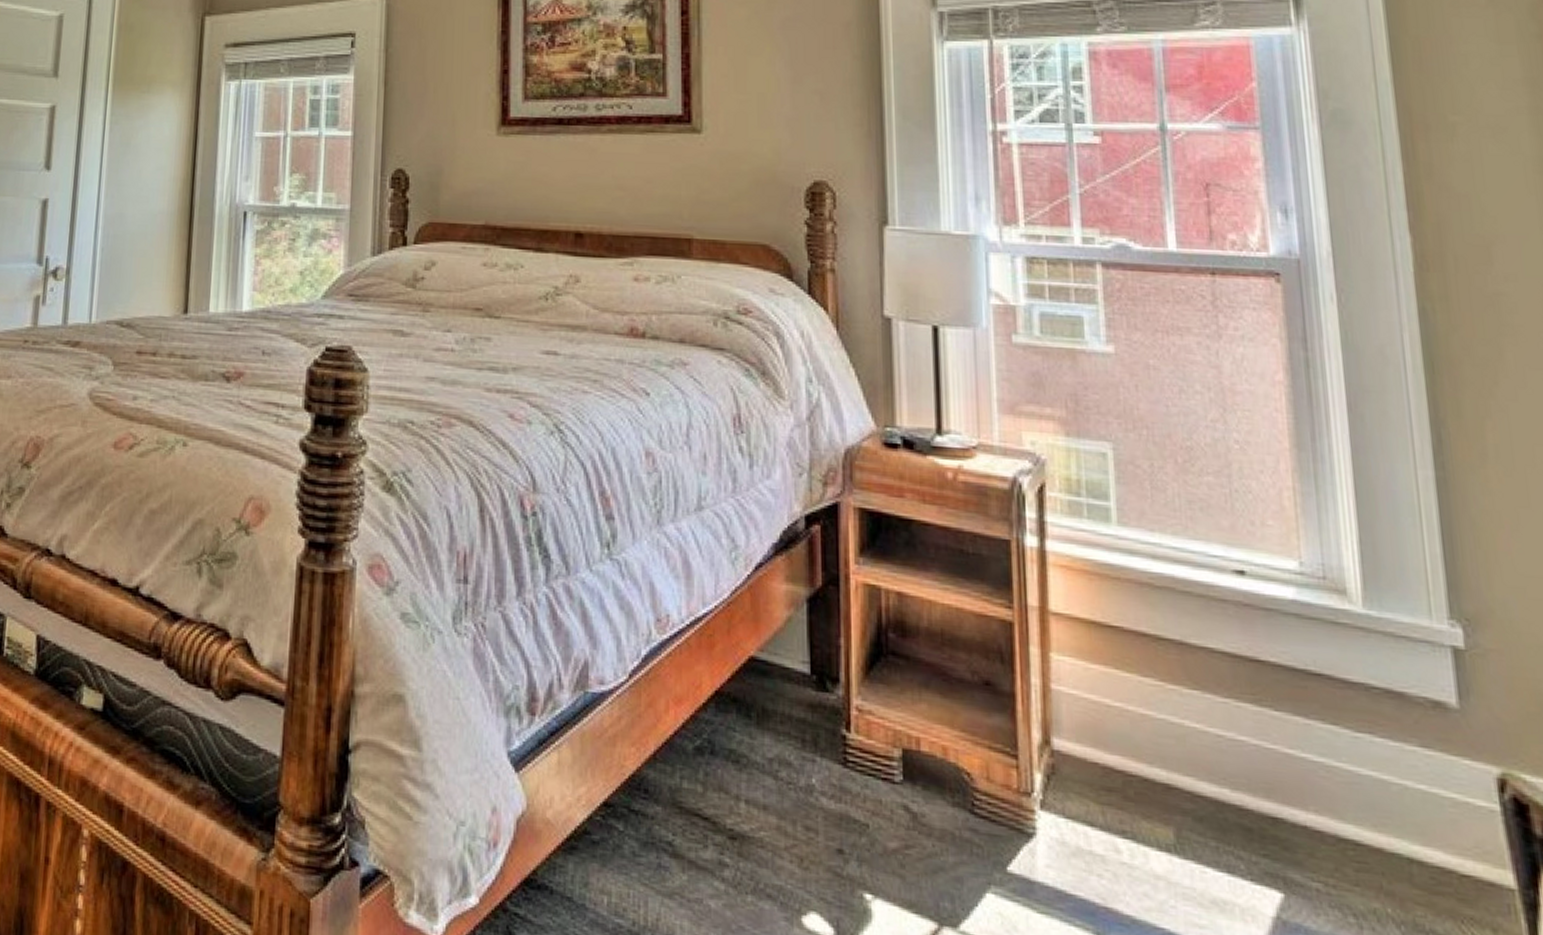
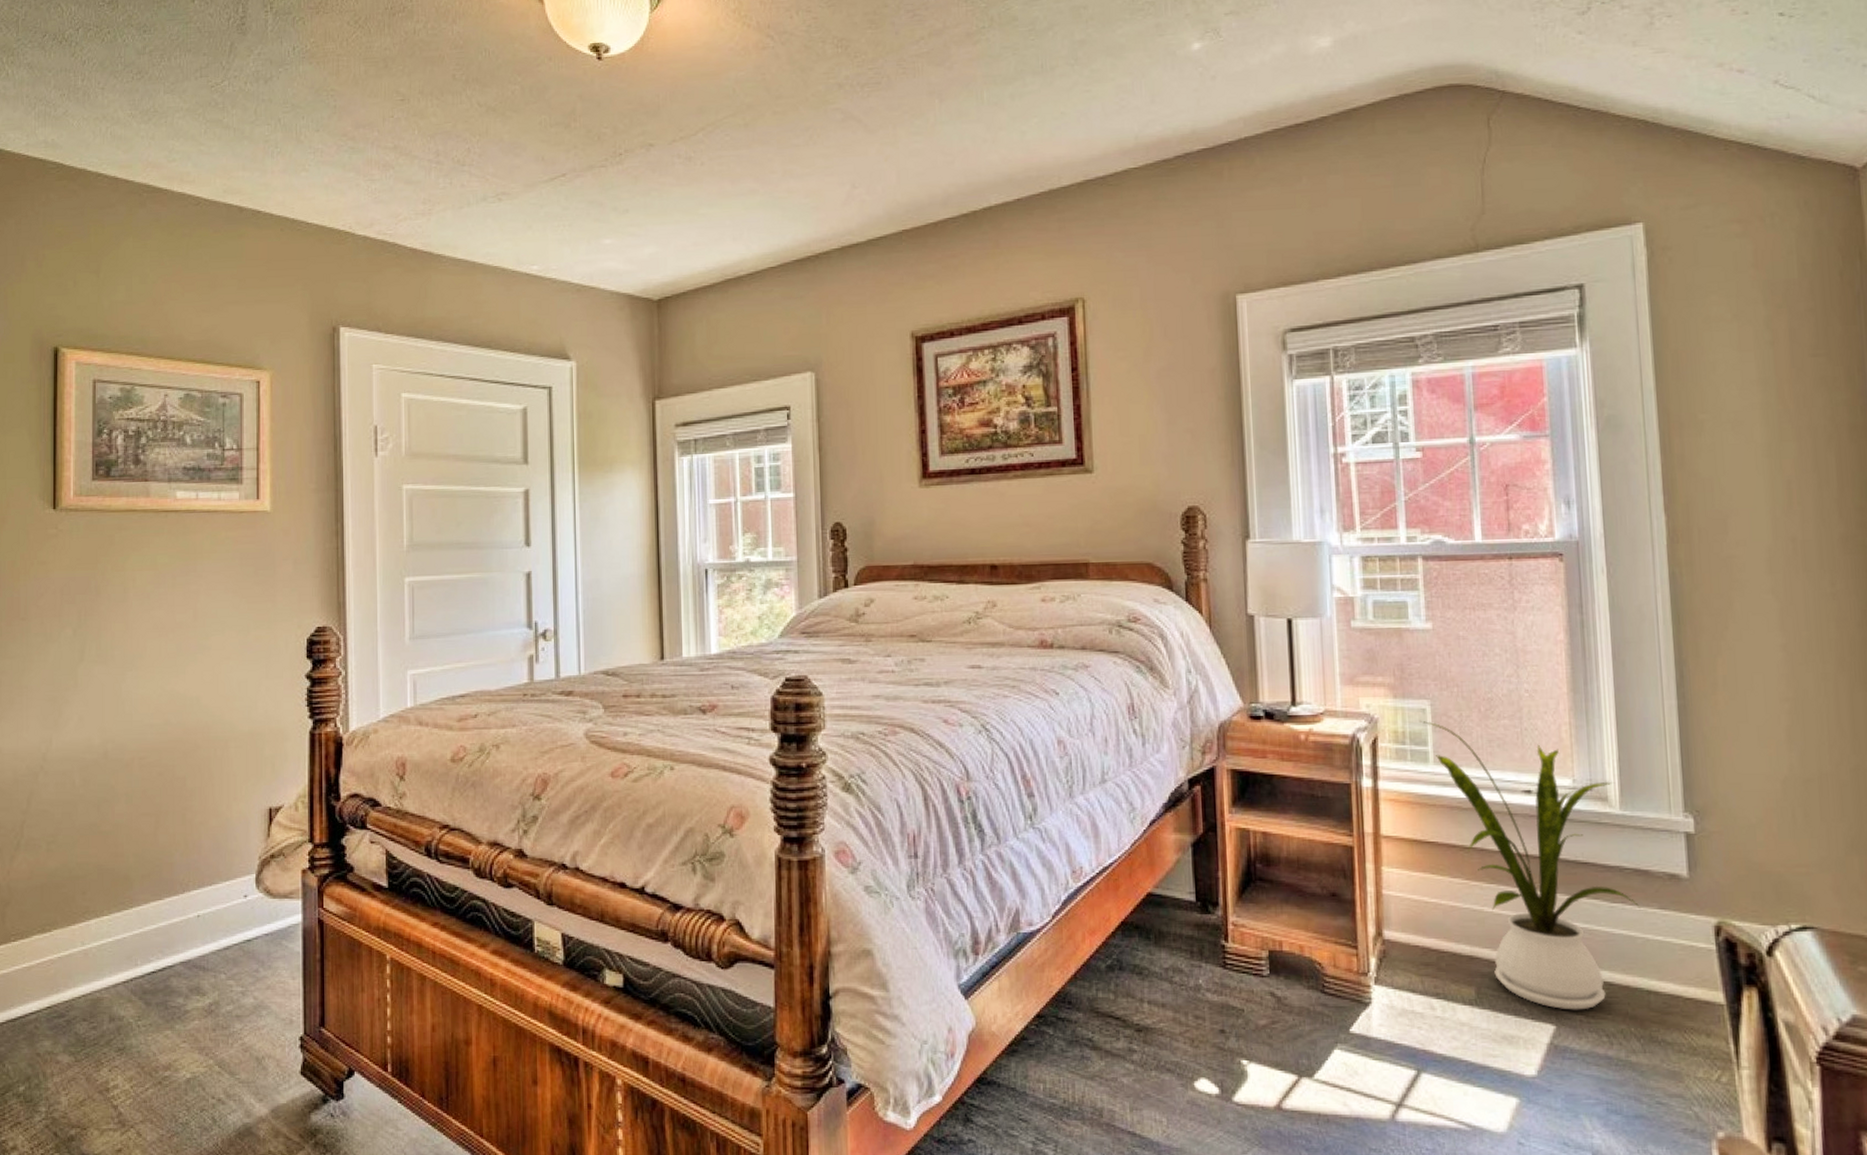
house plant: none [1099,467,1395,876] -> present [1420,720,1640,1010]

